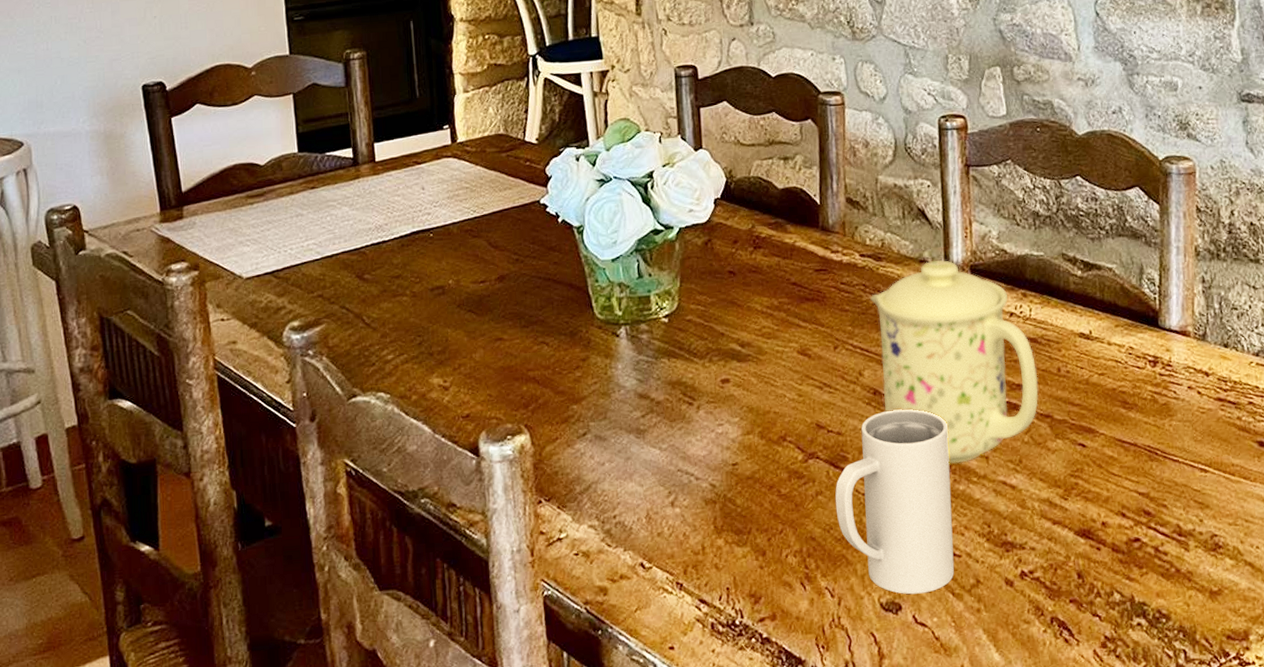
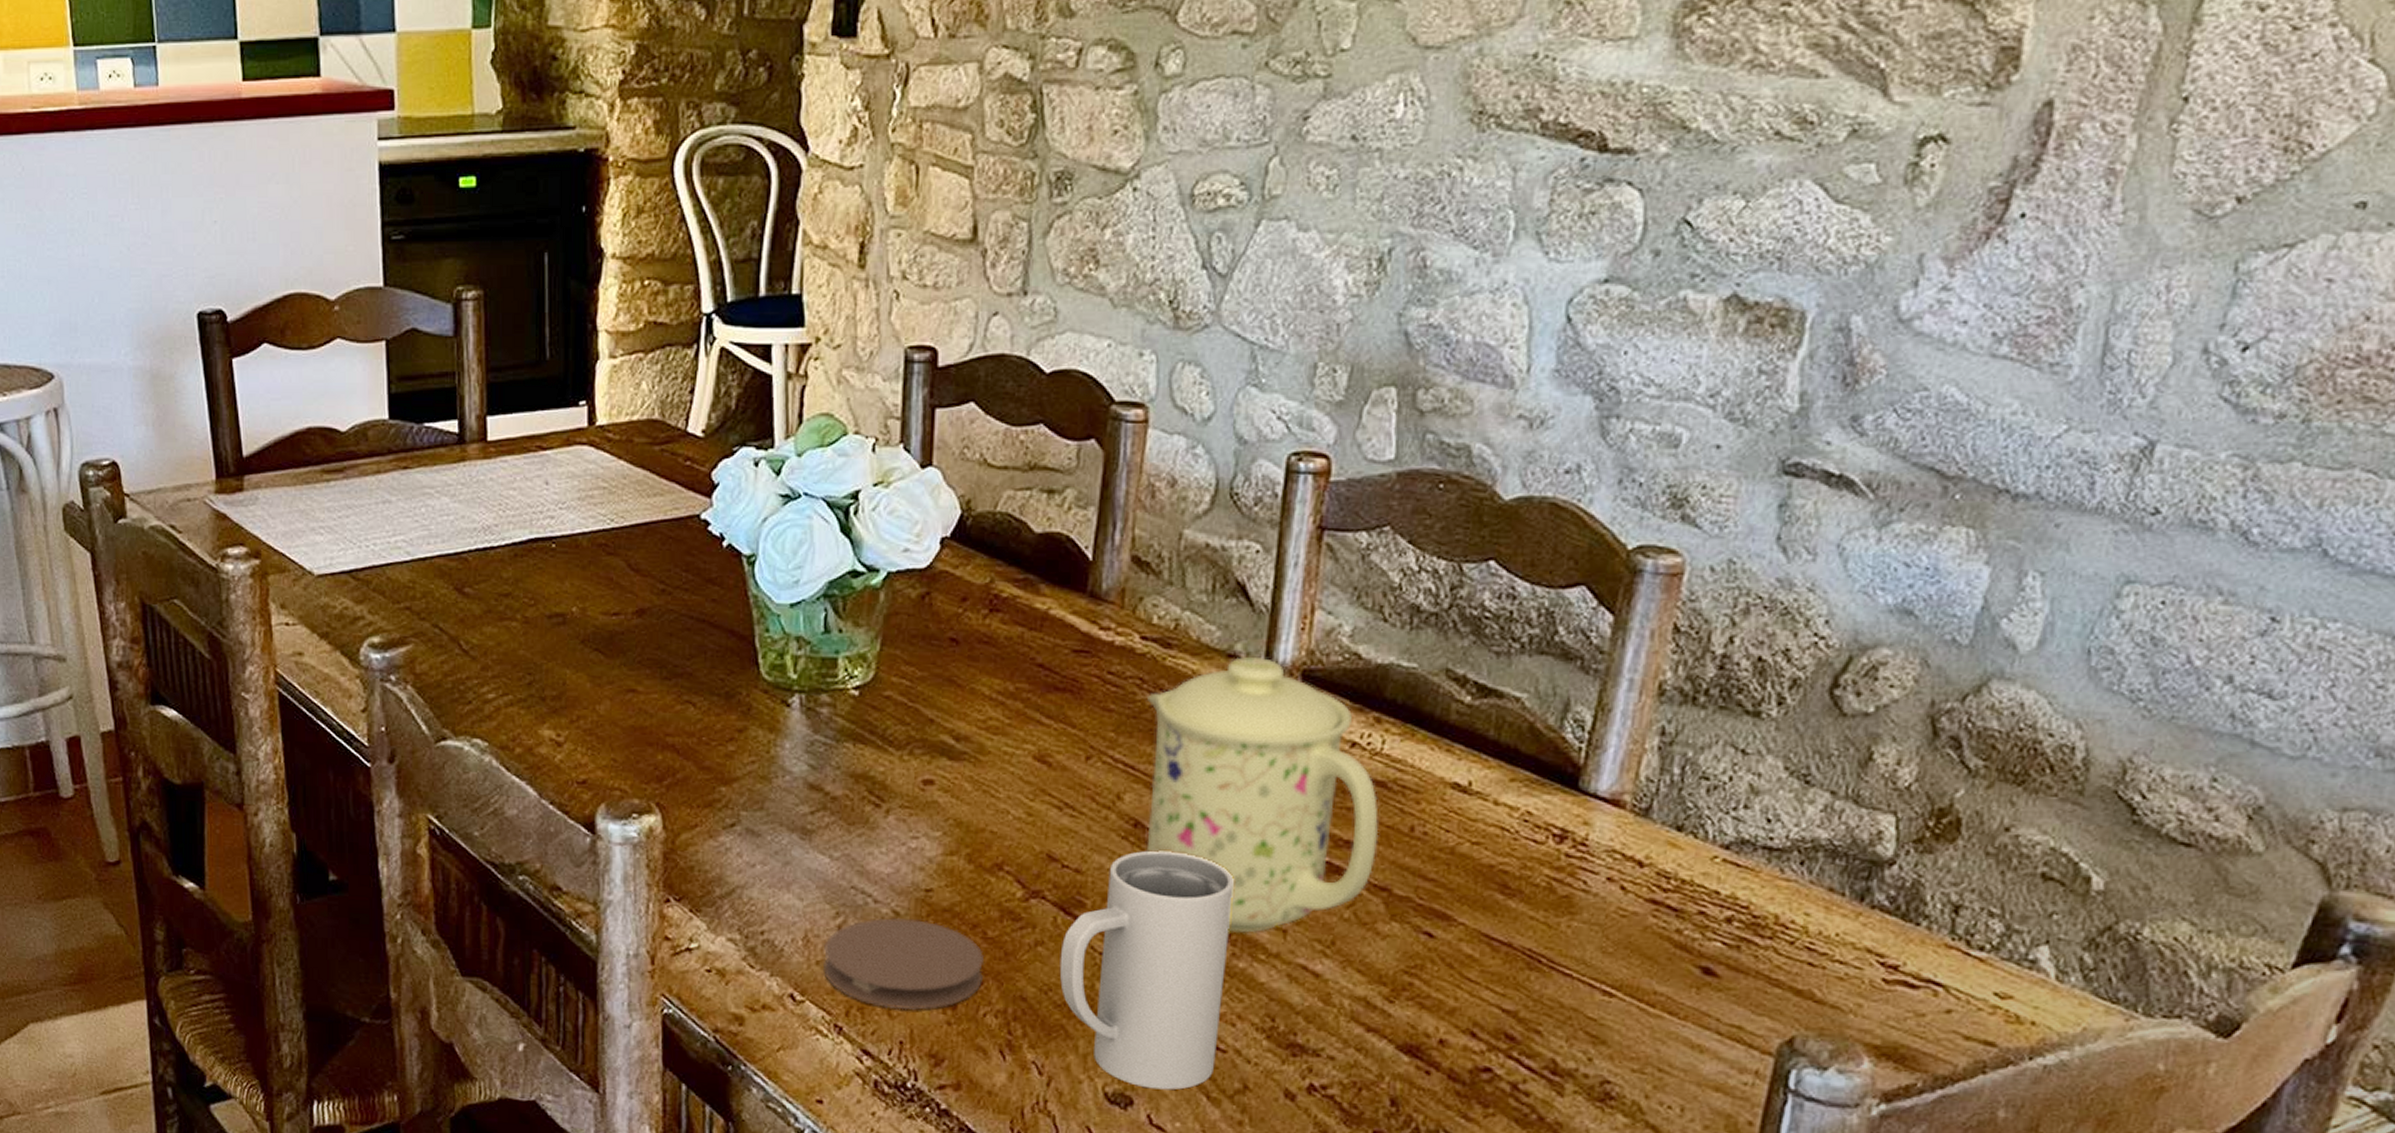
coaster: none [662,488,782,563] -> present [824,918,983,1010]

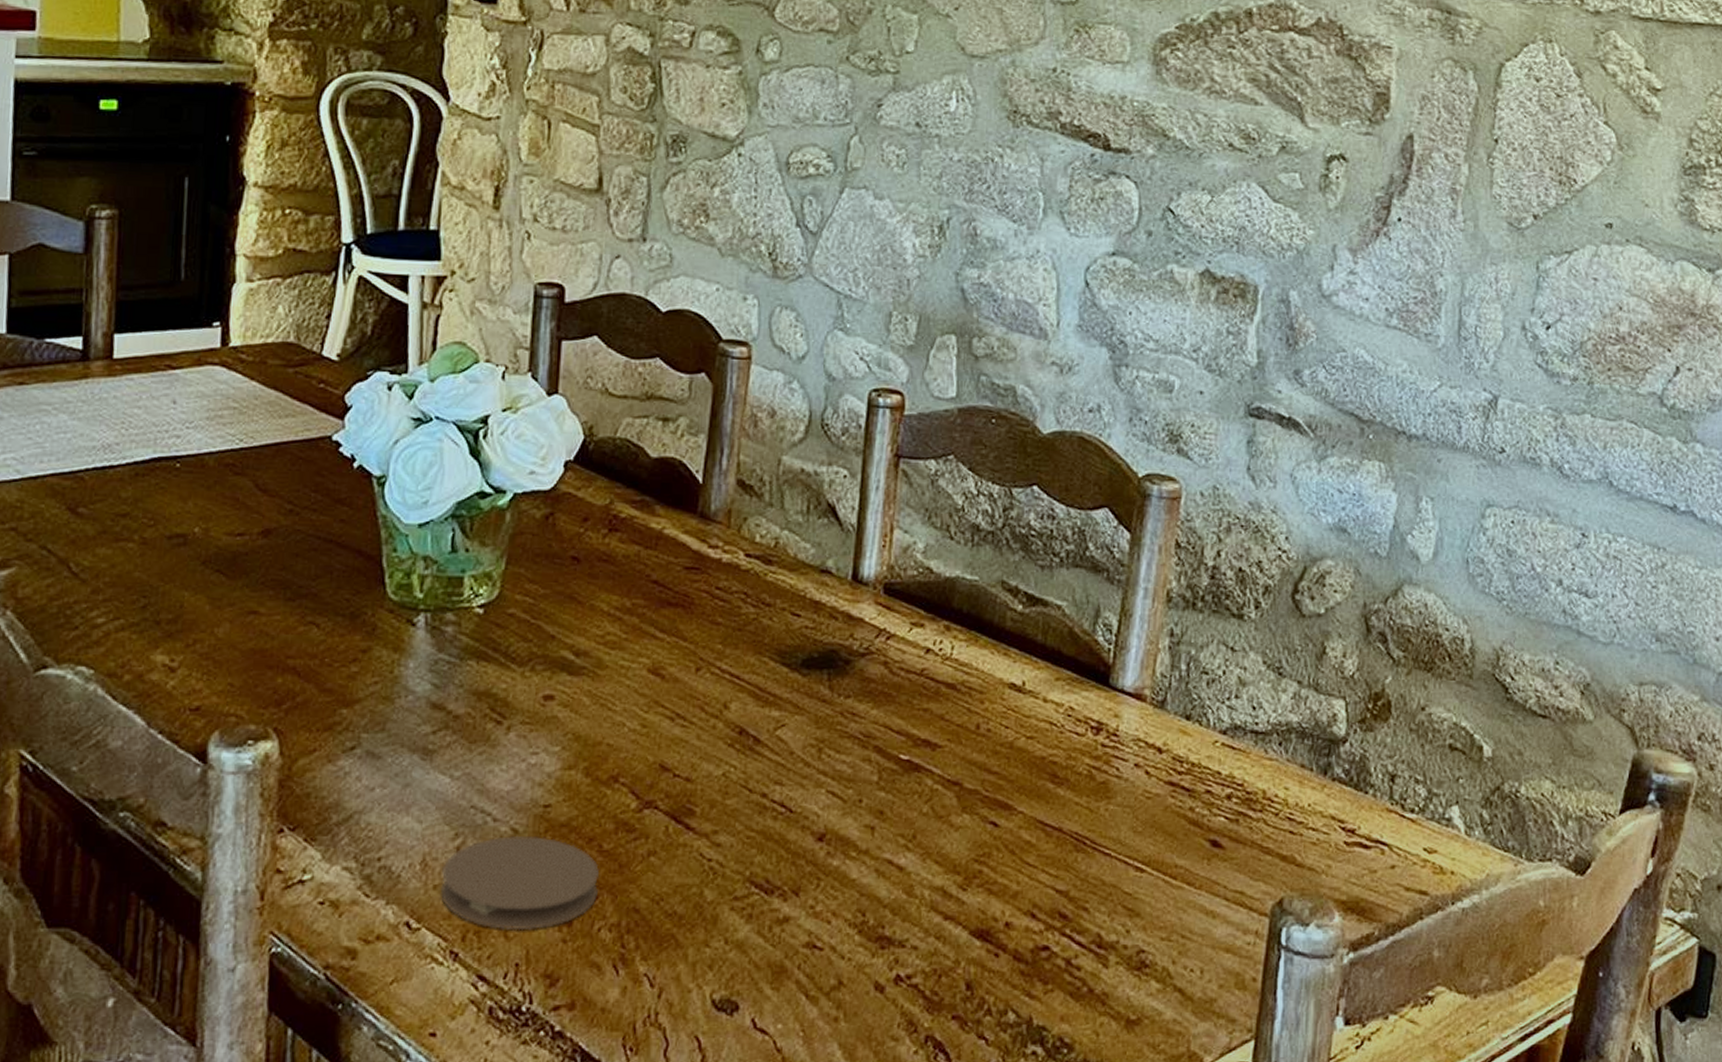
mug: present [1059,850,1234,1090] -> none [670,756,828,992]
mug: present [1146,656,1379,933] -> none [750,571,951,832]

